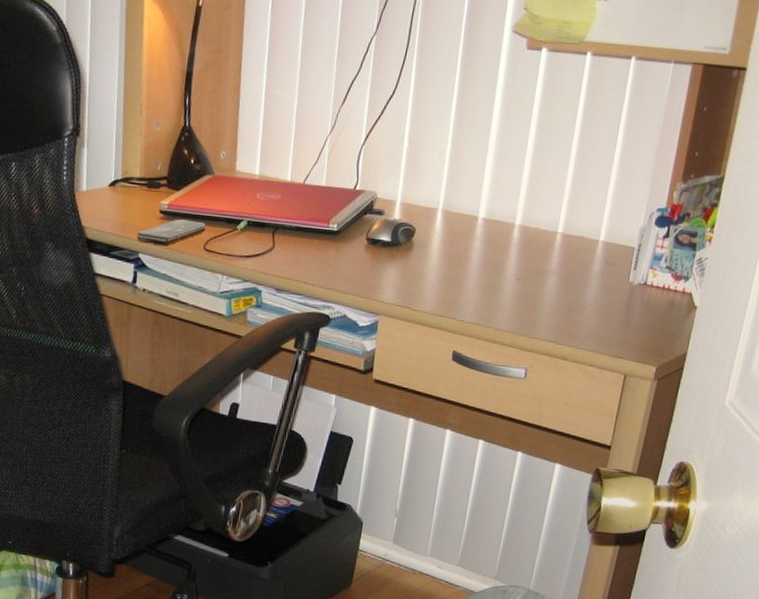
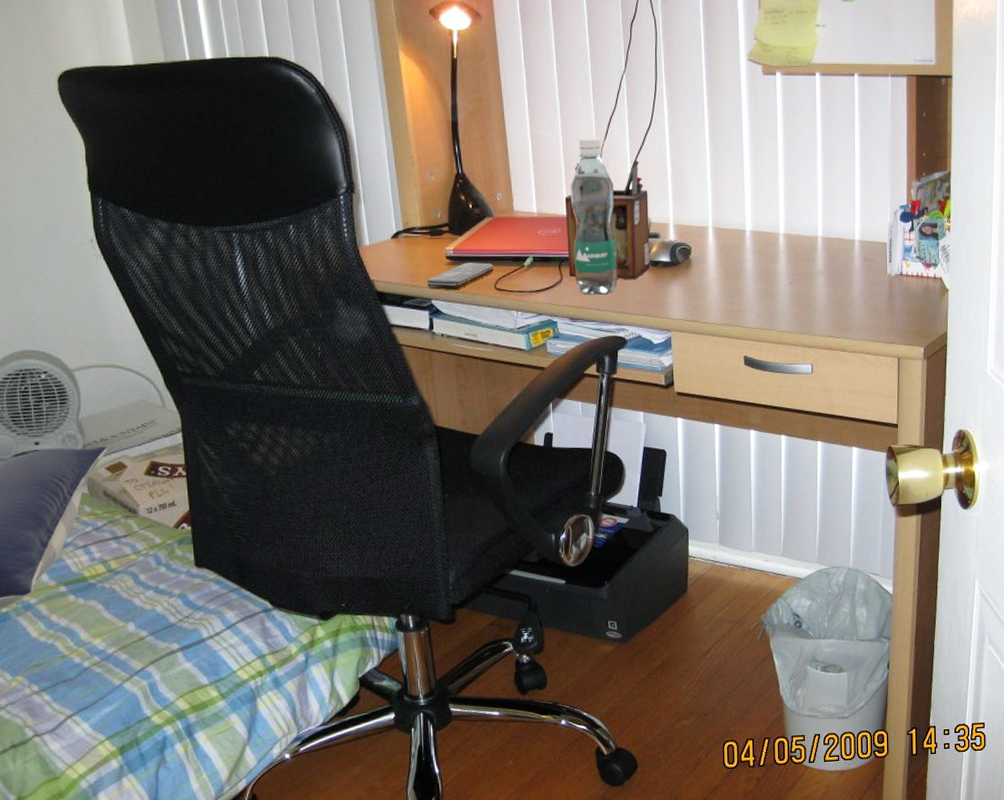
desk organizer: none [282,126,379,257] -> present [564,161,651,280]
bottle: none [287,100,344,268] -> present [570,137,618,295]

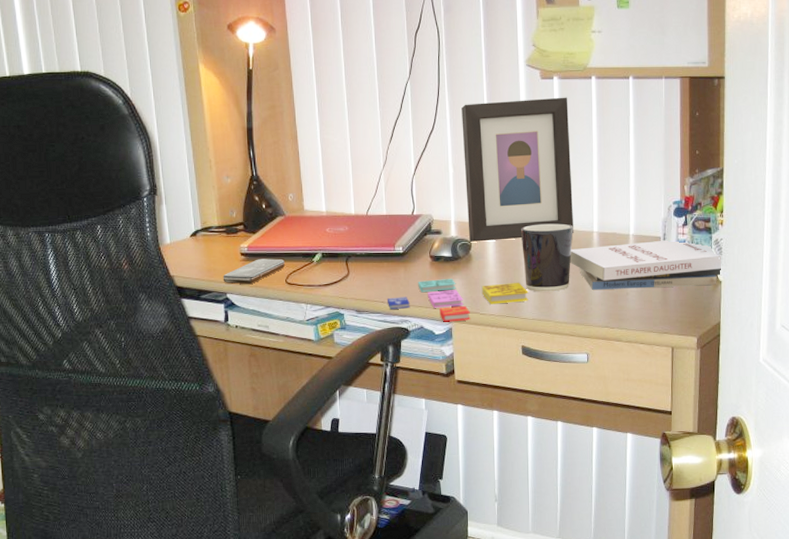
desk organizer: present [564,161,651,280] -> none [351,162,433,274]
bottle: present [570,137,618,295] -> none [357,140,401,288]
books: none [602,285,751,331] -> present [386,279,529,322]
picture frame: none [680,94,798,246] -> present [461,97,575,242]
mug: none [742,227,797,300] -> present [520,223,573,292]
books: none [793,246,949,298] -> present [570,240,722,290]

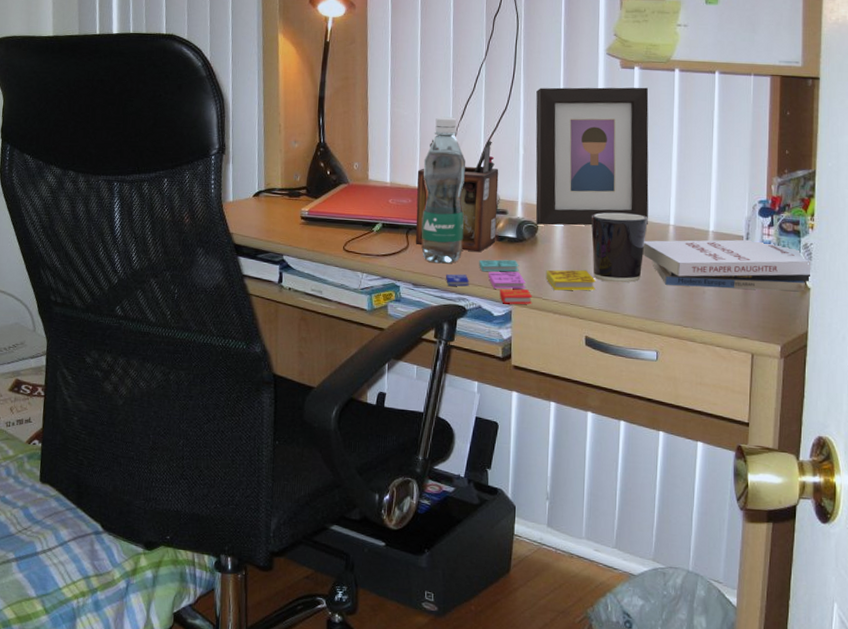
mobile phone: present [223,258,285,285] -> none [280,224,344,249]
desk organizer: none [351,162,433,274] -> present [415,139,499,253]
bottle: none [357,140,401,288] -> present [421,116,466,264]

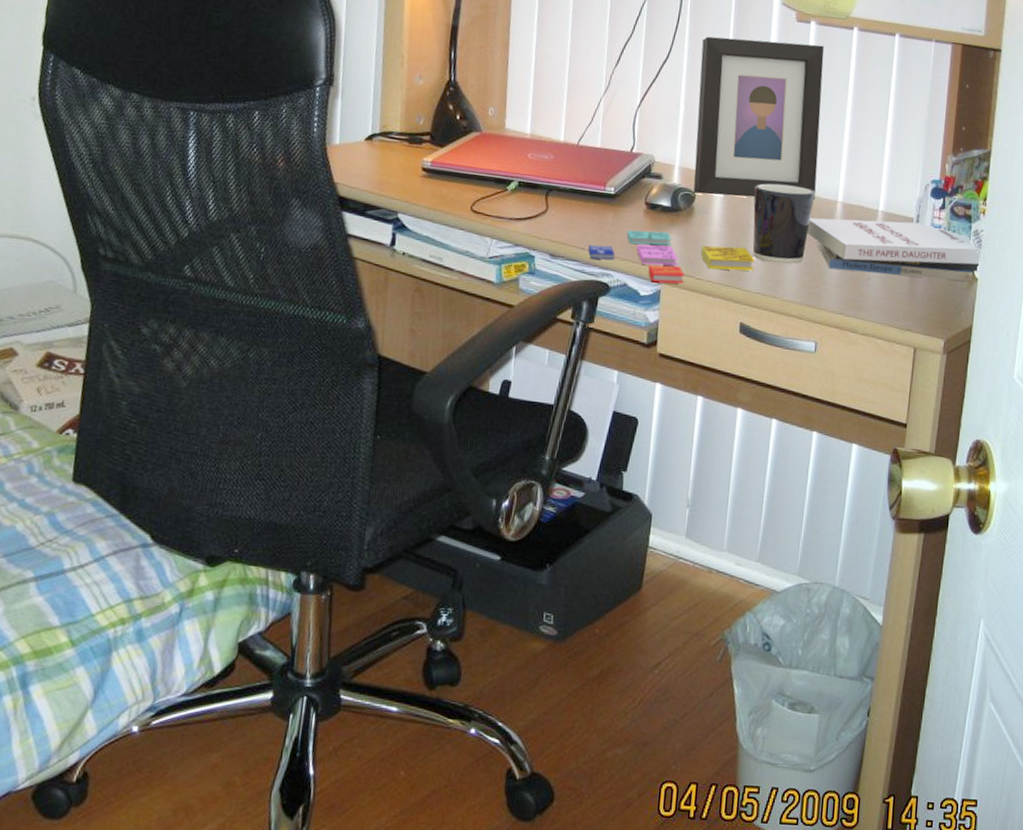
desk organizer: present [415,139,499,253] -> none [556,86,656,222]
bottle: present [421,116,466,264] -> none [562,60,620,233]

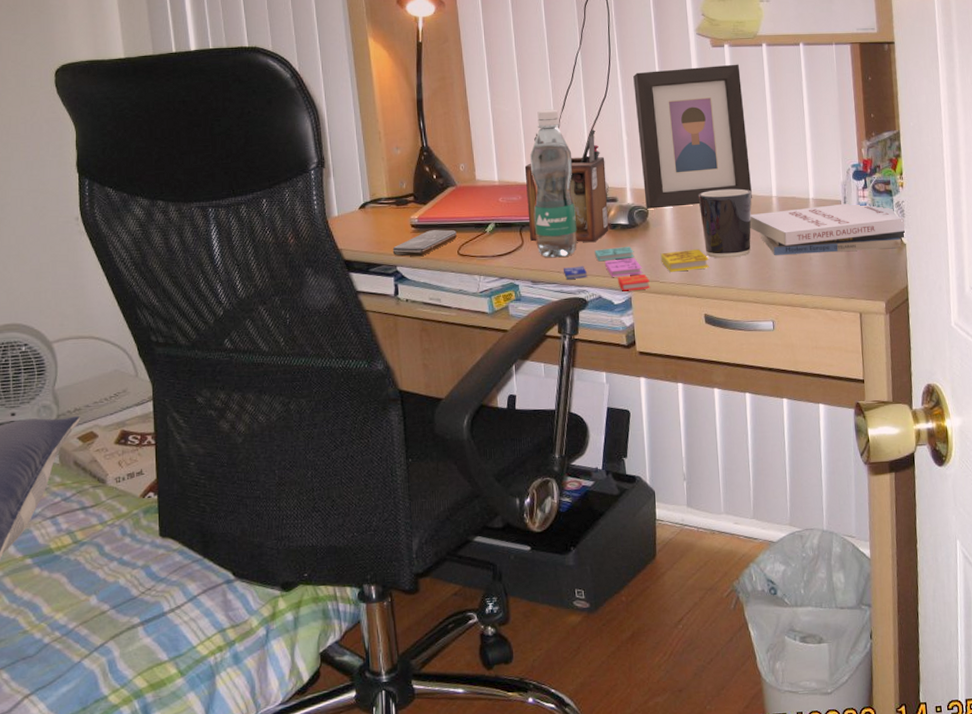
mobile phone: none [396,177,473,206] -> present [392,229,457,257]
desk organizer: none [556,86,656,222] -> present [524,130,609,243]
bottle: none [562,60,620,233] -> present [529,109,577,258]

